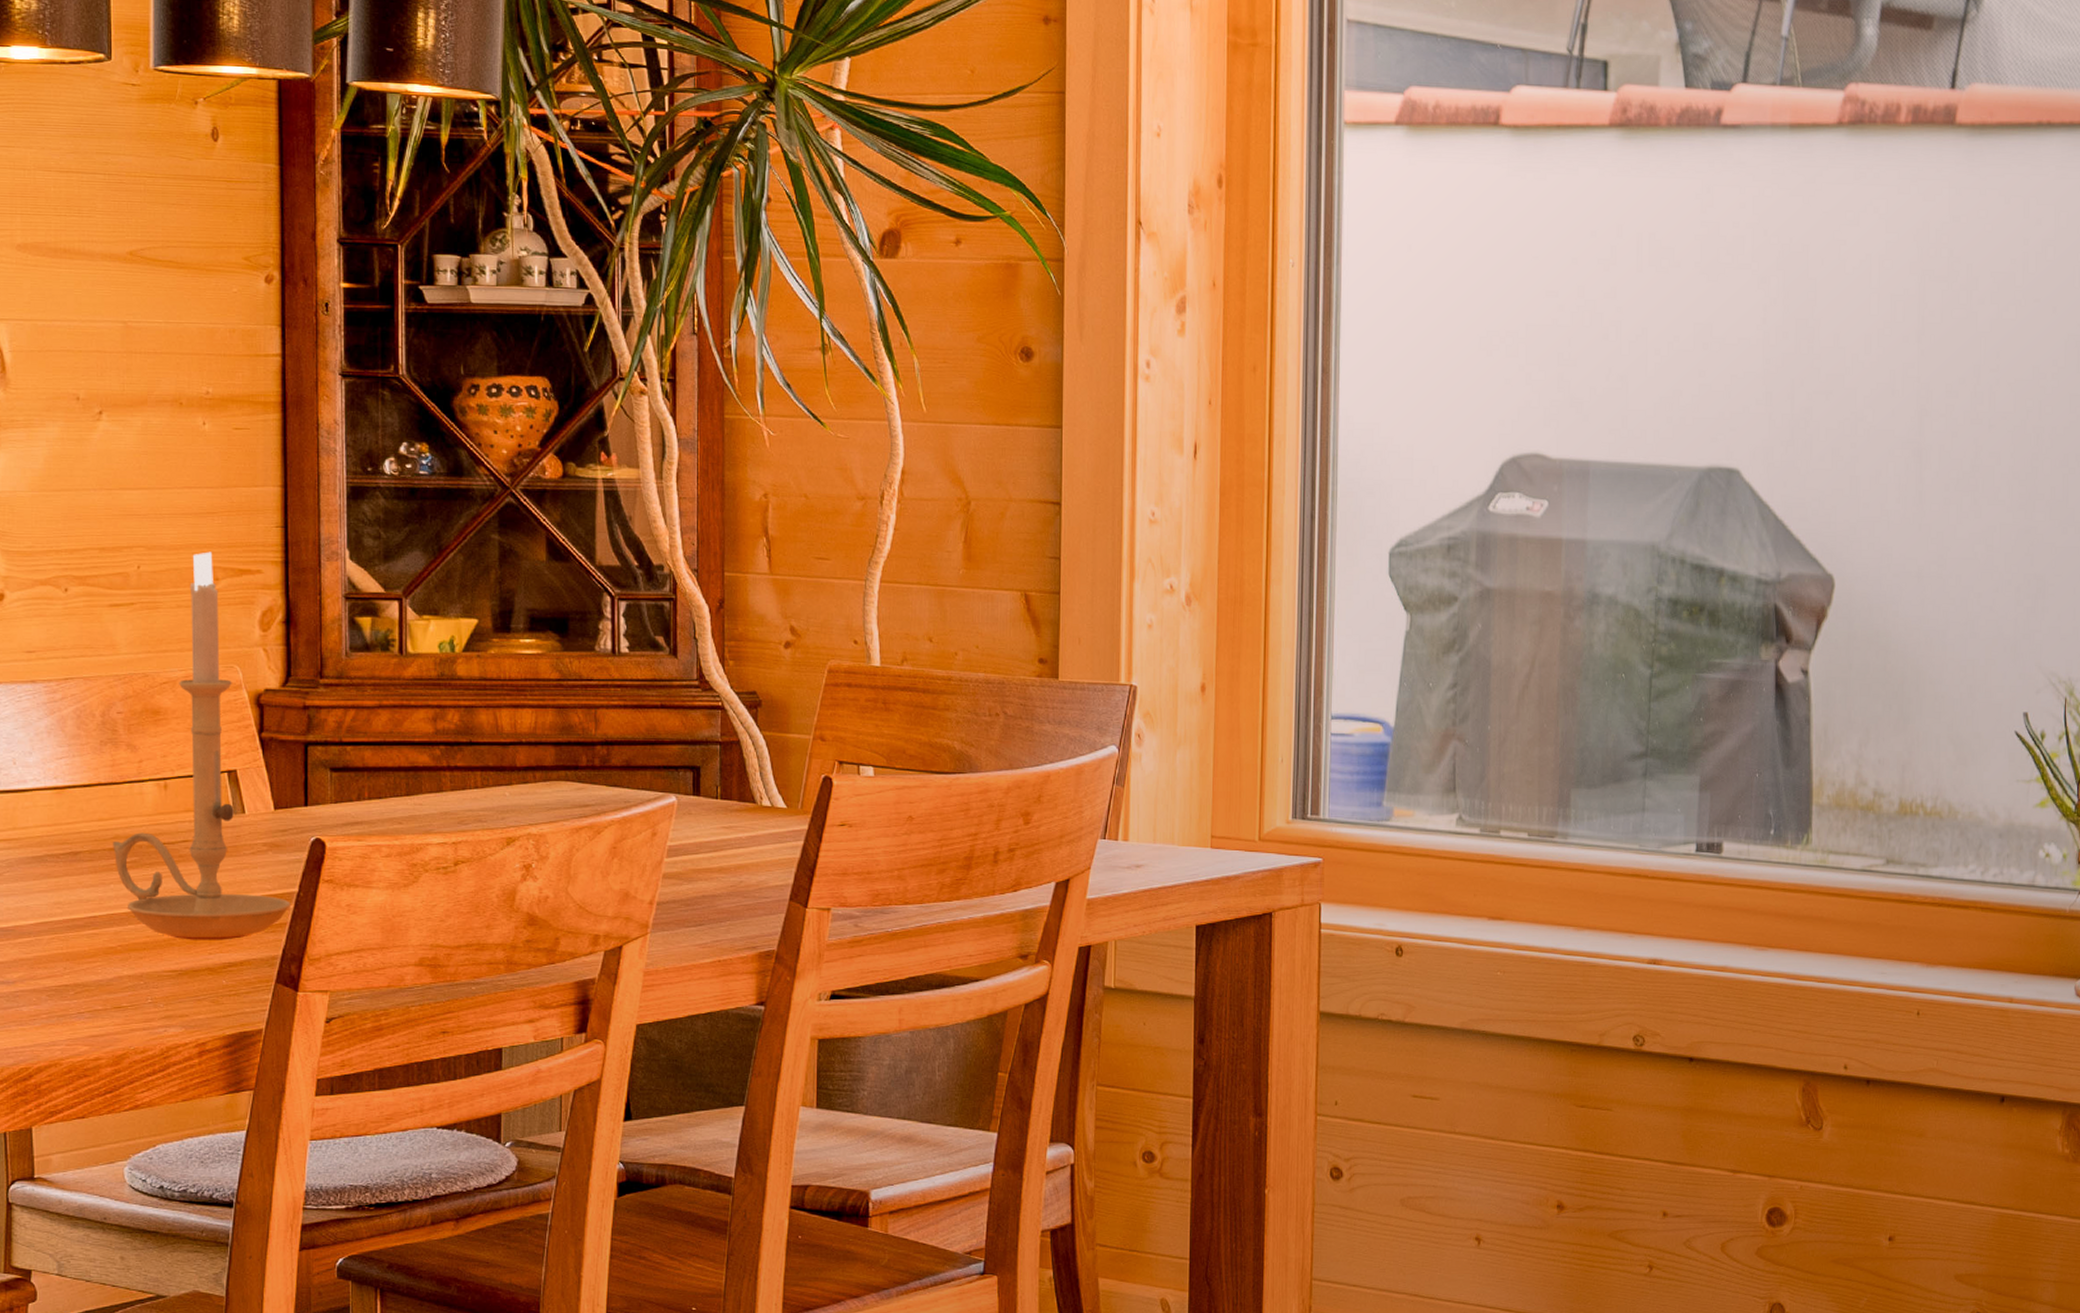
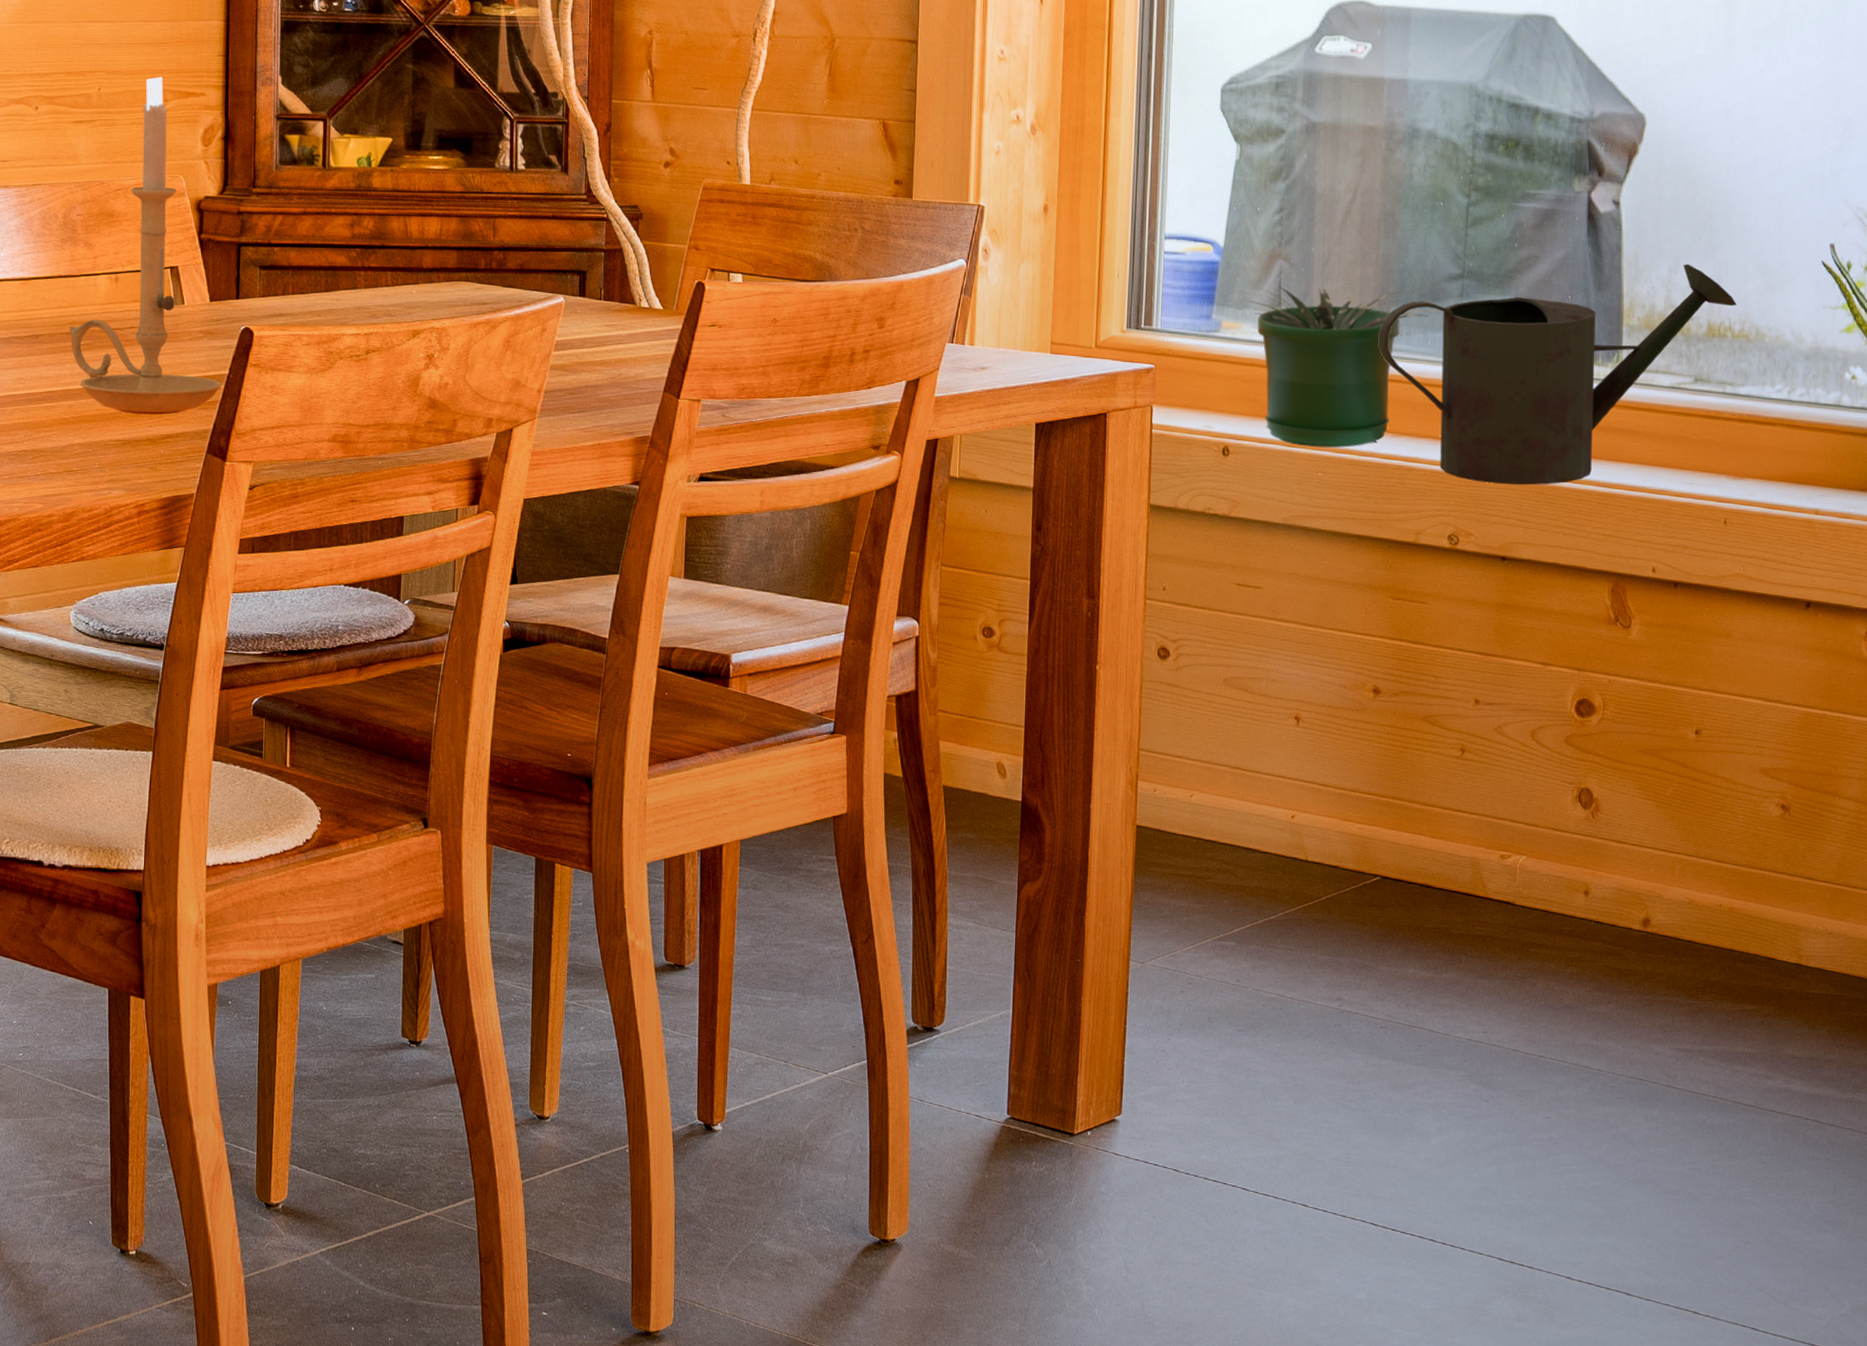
planter: none [1408,770,1626,944] -> present [1236,287,1443,448]
watering can: none [1558,736,1929,980] -> present [1378,263,1736,486]

